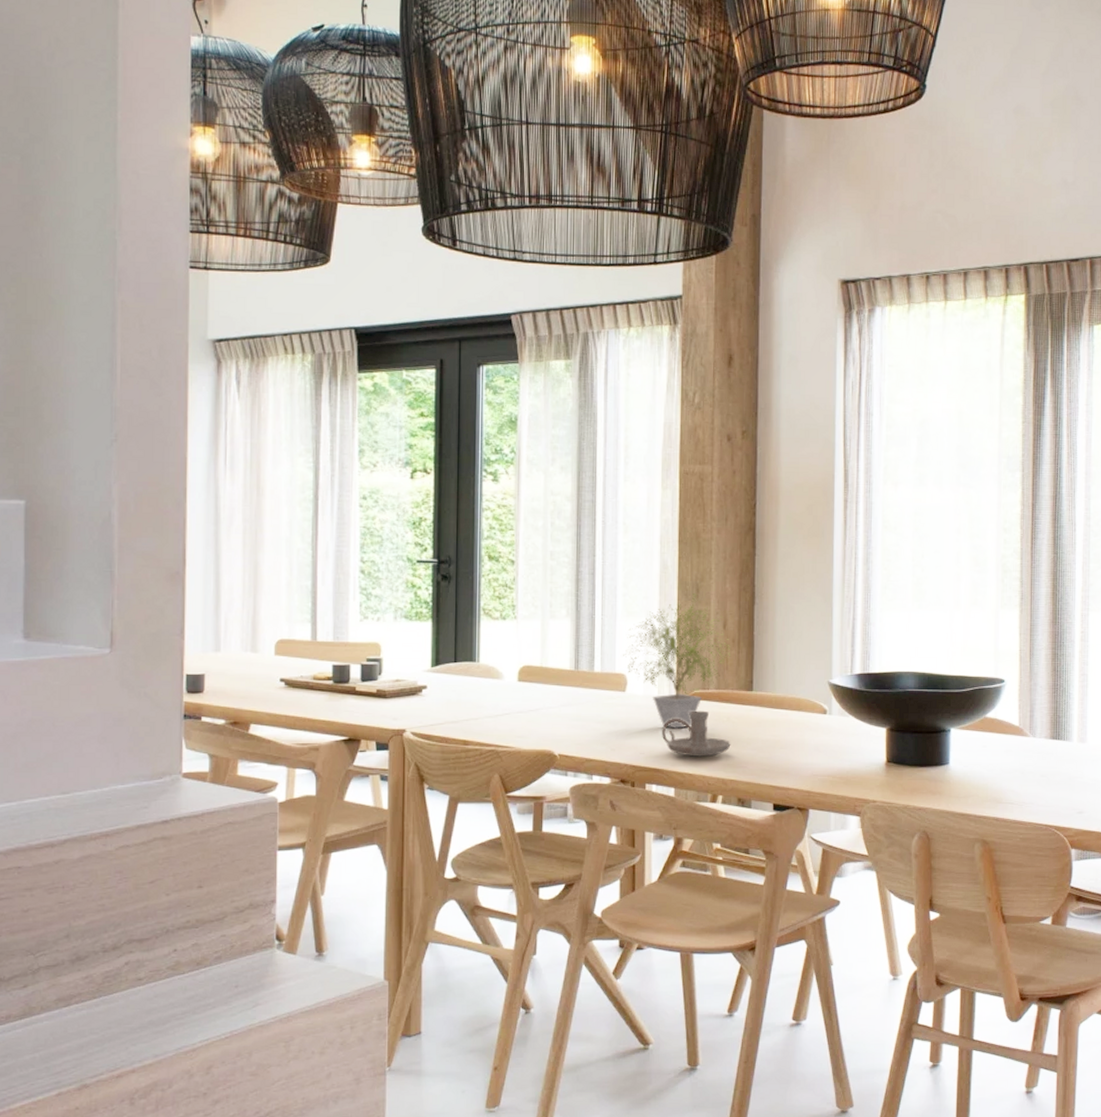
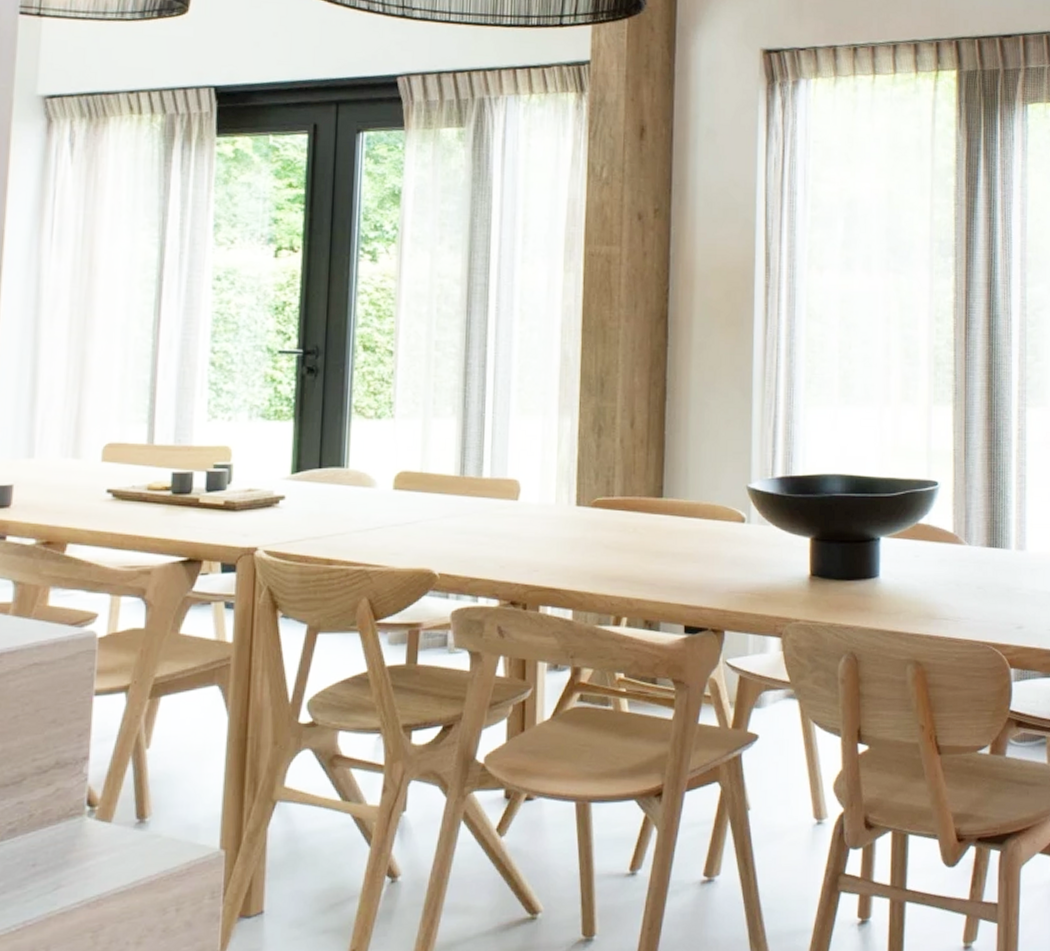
potted plant: present [623,593,731,729] -> none [516,388,640,542]
candle holder: present [662,710,731,757] -> none [559,520,638,573]

